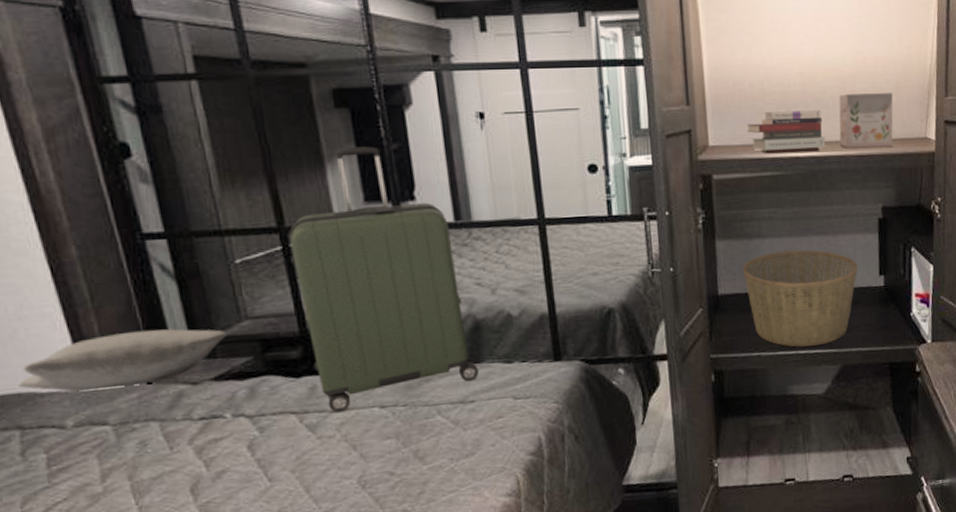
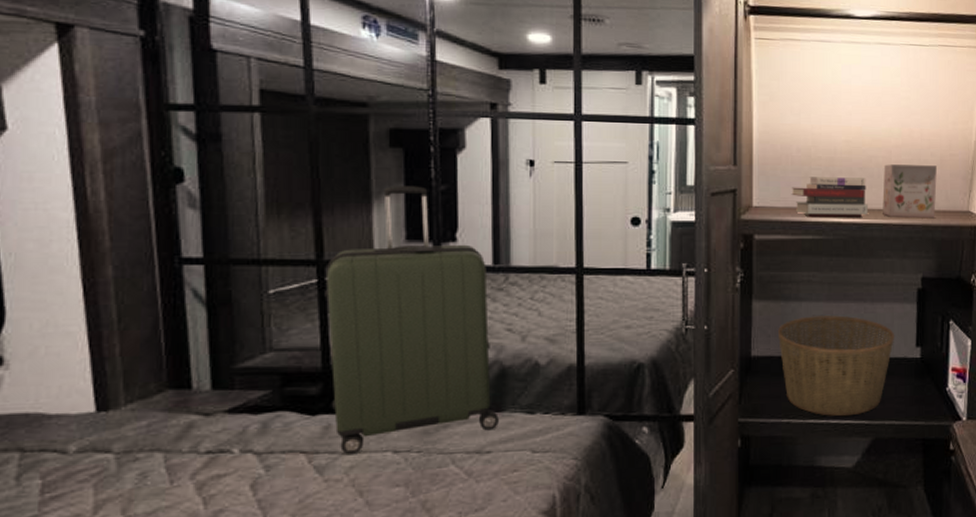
pillow: present [18,328,227,393] -> none [28,355,248,417]

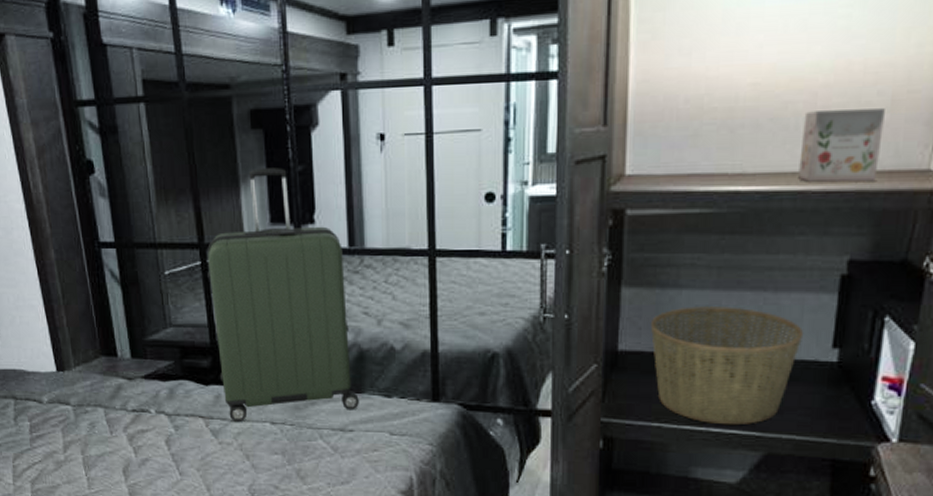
books: present [791,177,869,218] -> none [674,132,779,186]

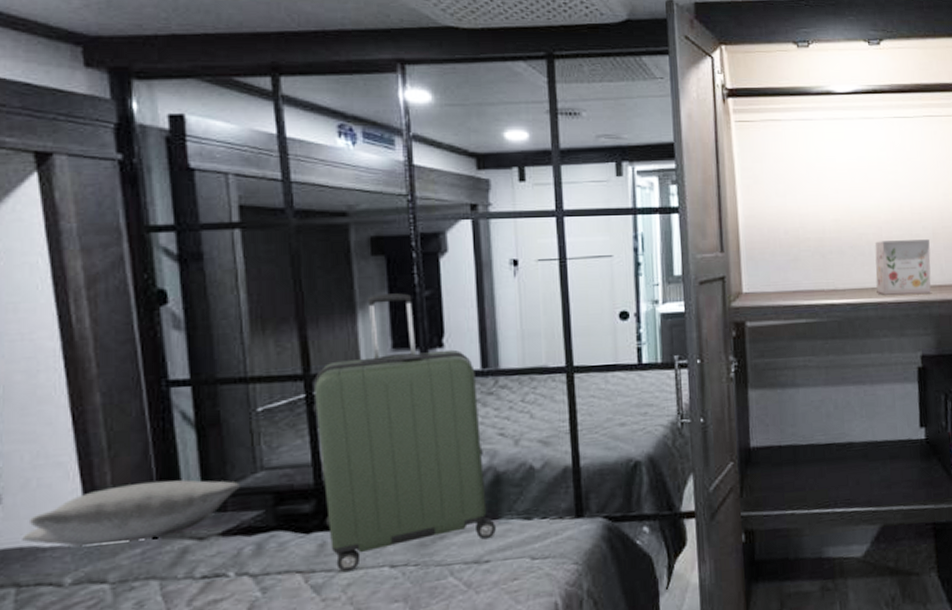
pillow: none [14,327,155,376] -> present [22,479,240,547]
basket: present [650,307,804,426] -> none [775,400,898,505]

